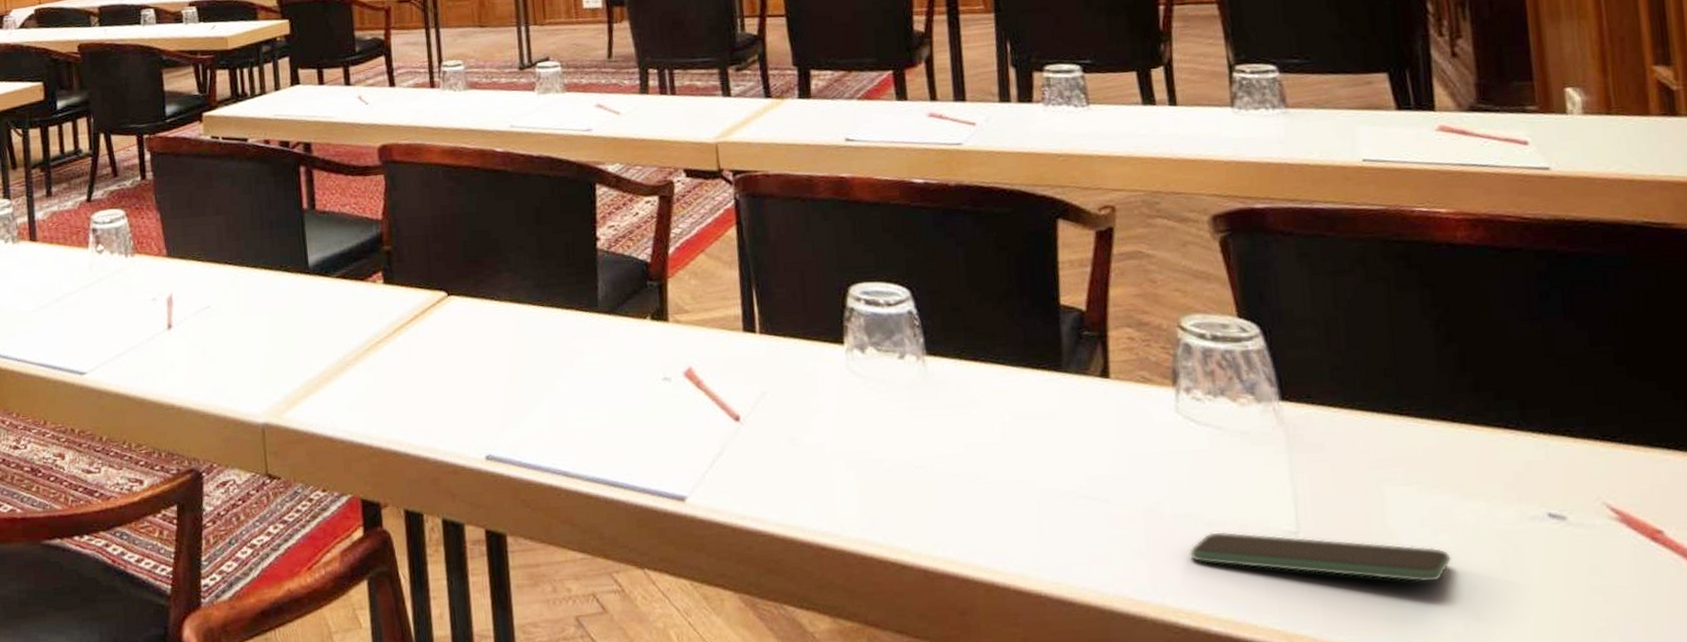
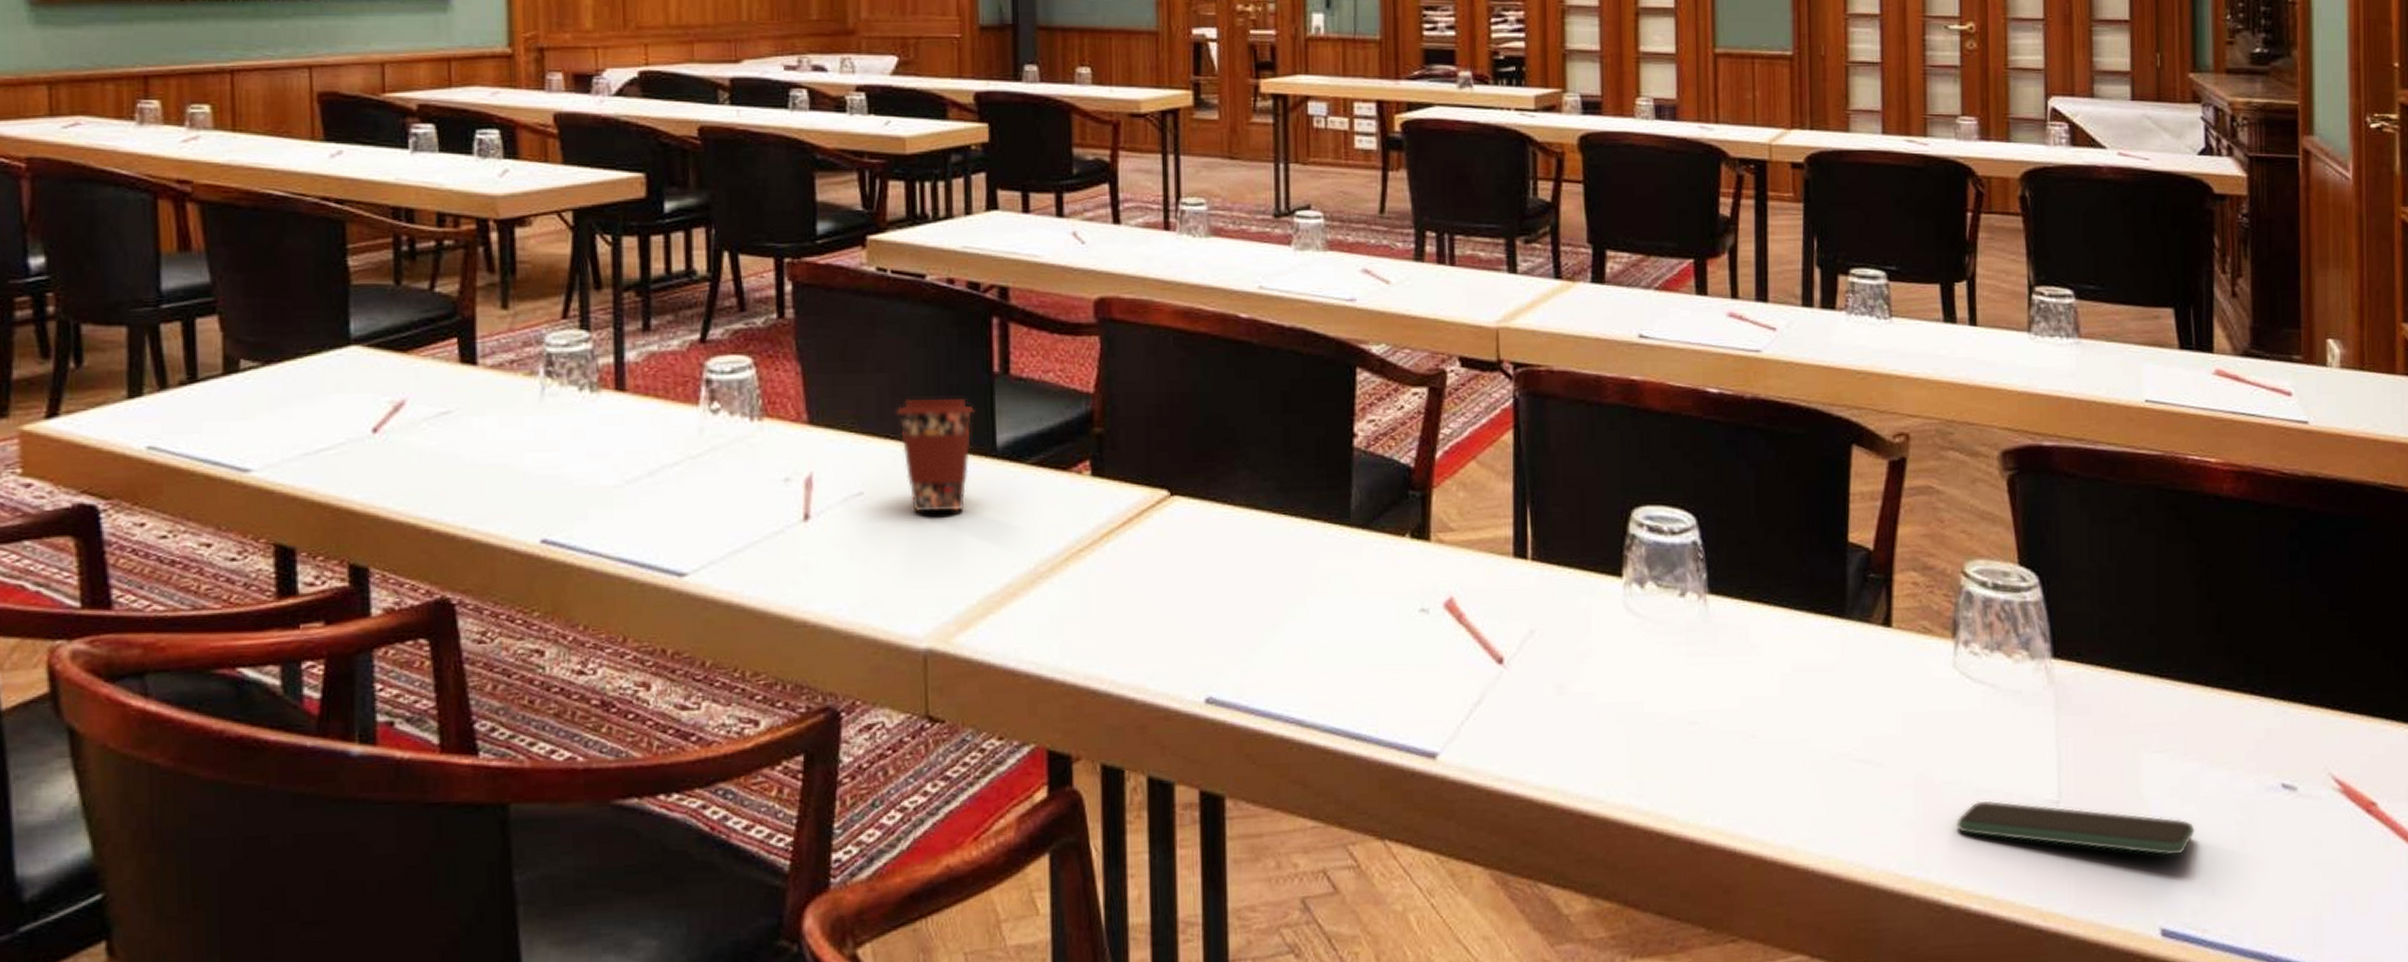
coffee cup: none [231,230,290,319] -> present [896,398,975,512]

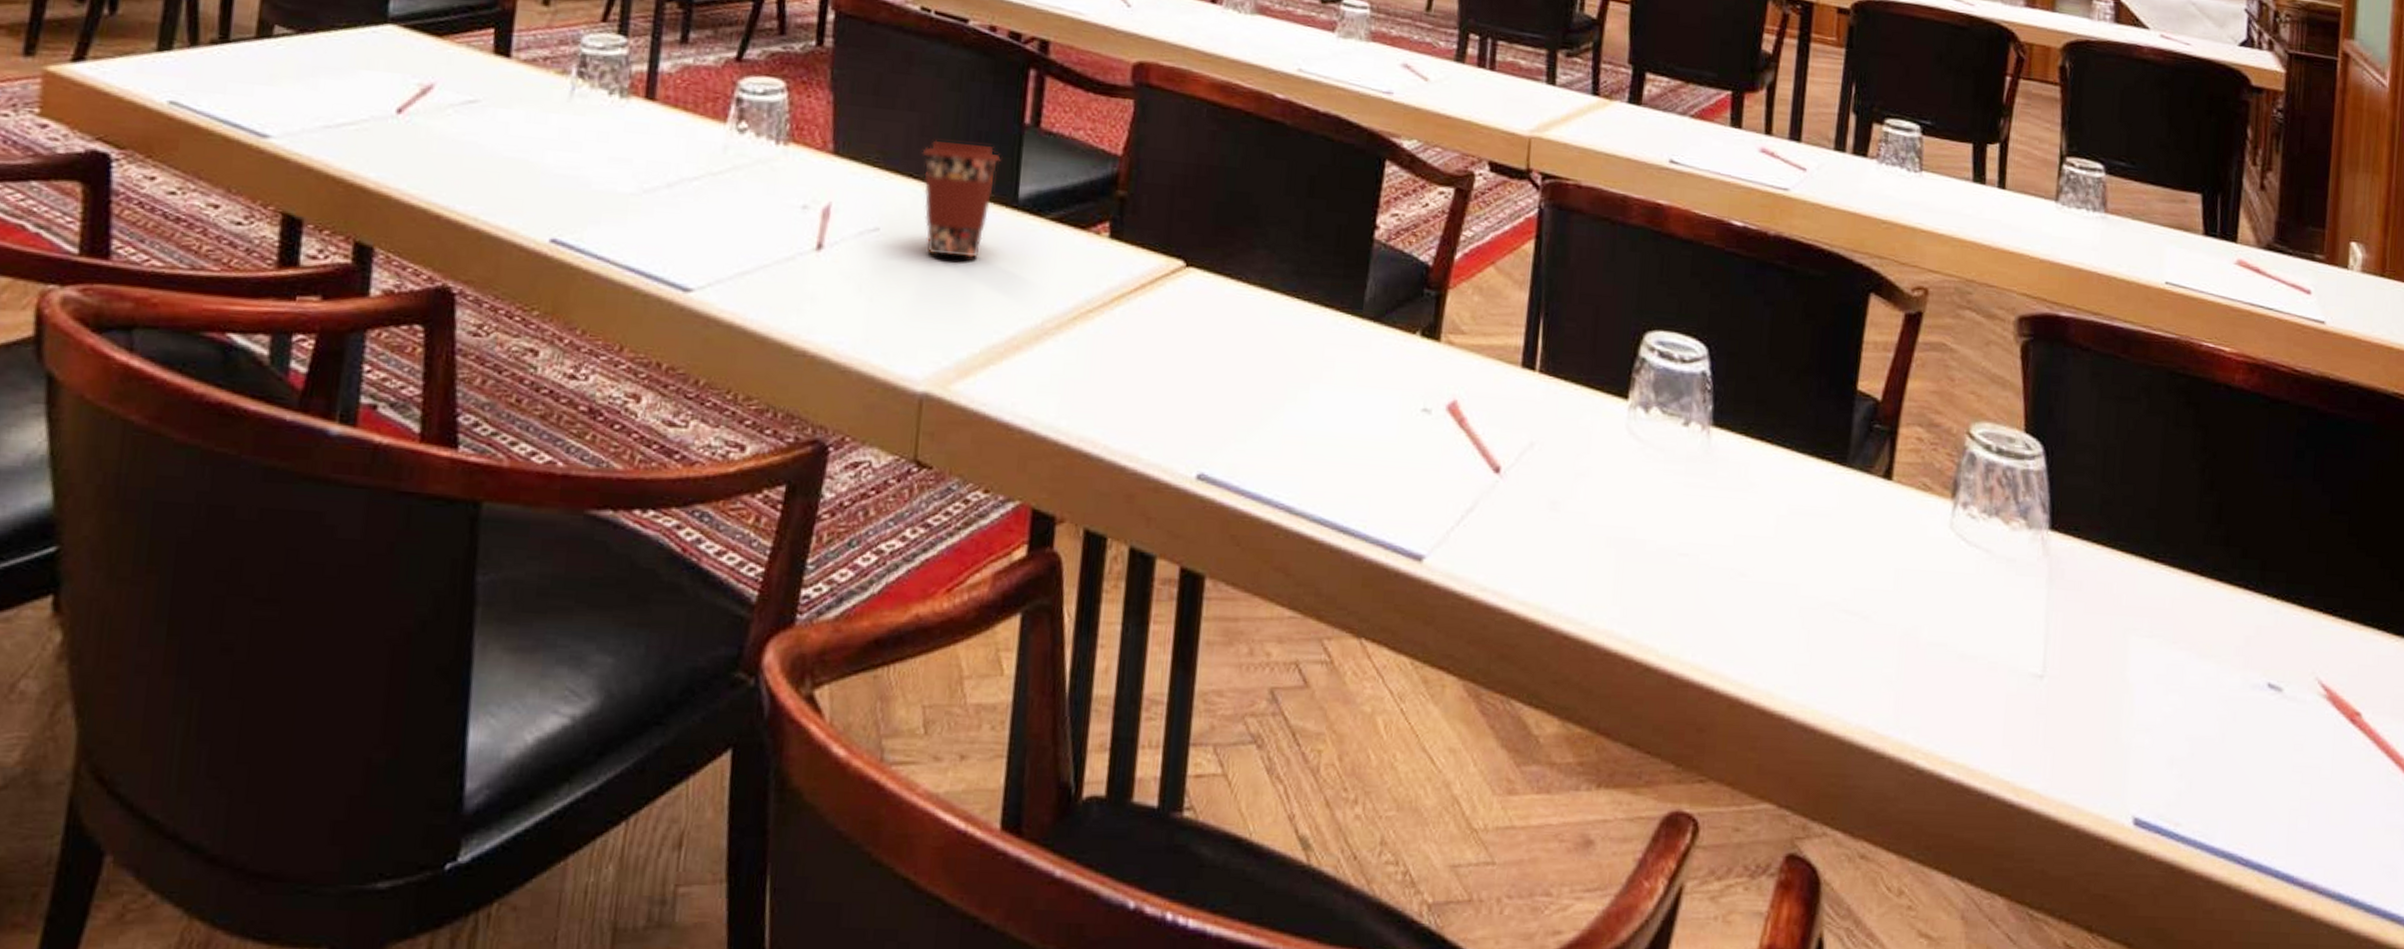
smartphone: present [1956,800,2195,856] -> none [1937,666,2177,744]

